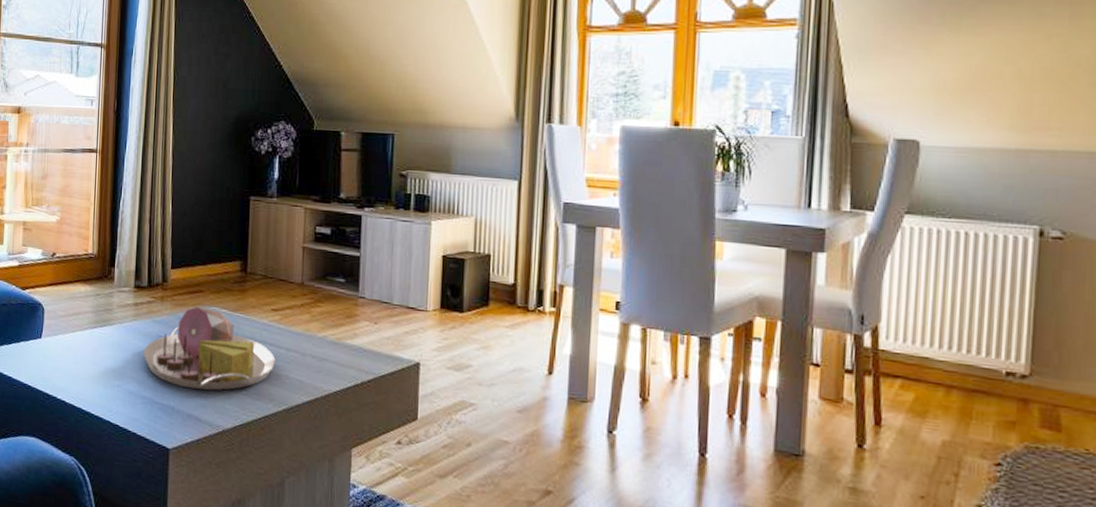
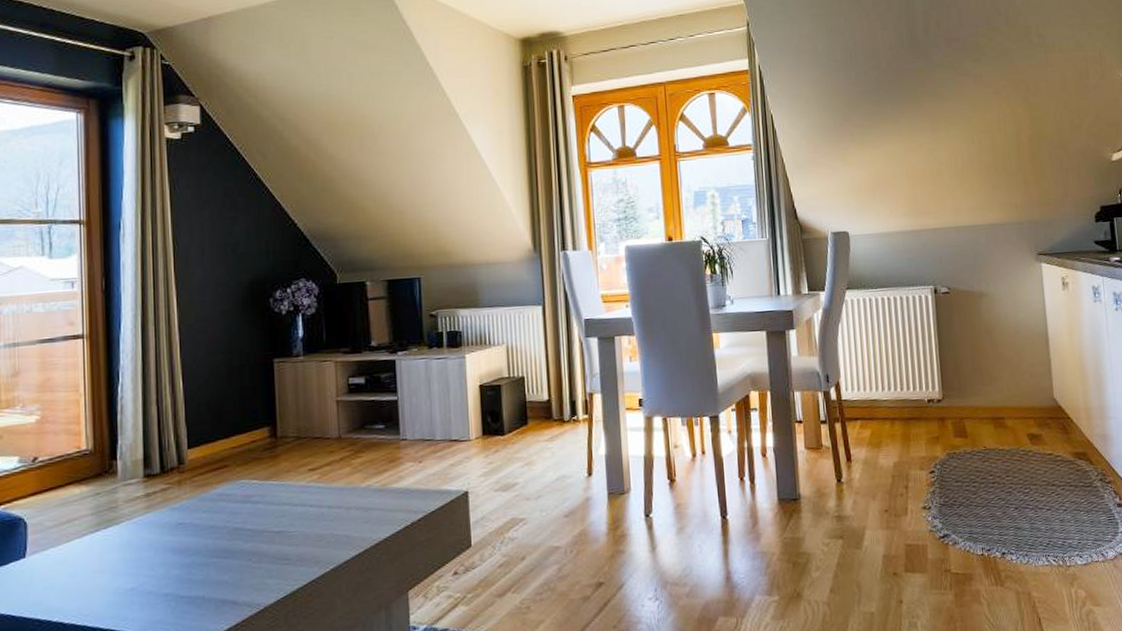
serving tray: present [144,307,275,391] -> none [161,483,318,573]

